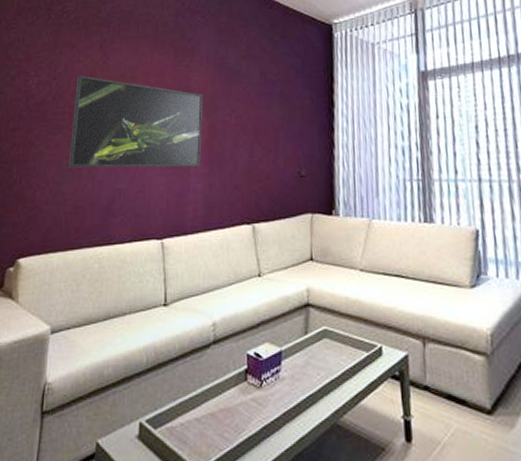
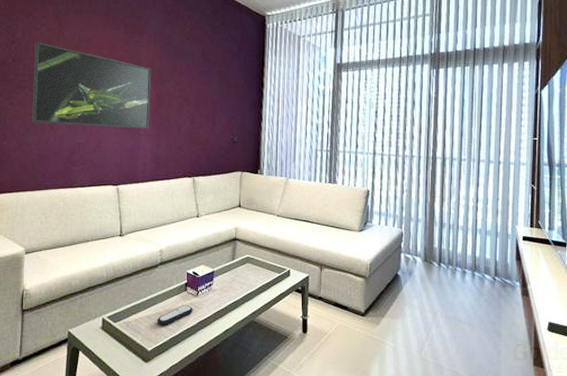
remote control: none [209,400,255,433] -> present [157,304,193,325]

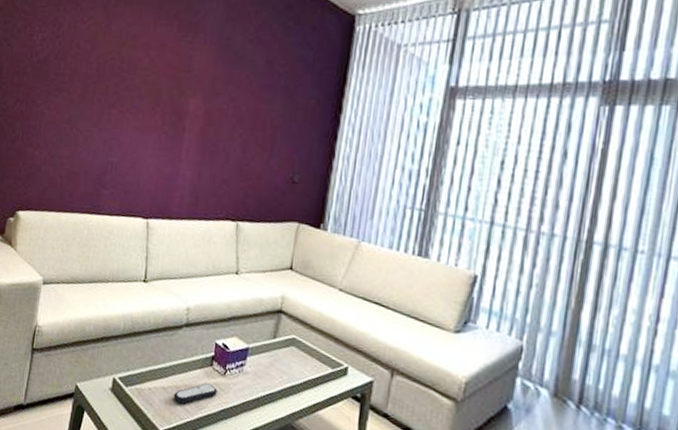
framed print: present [31,41,151,129] -> none [66,37,203,153]

